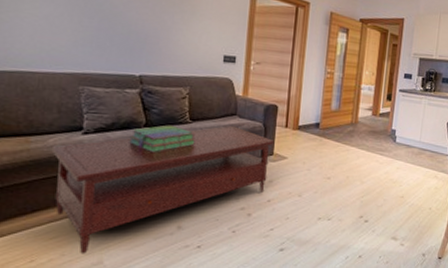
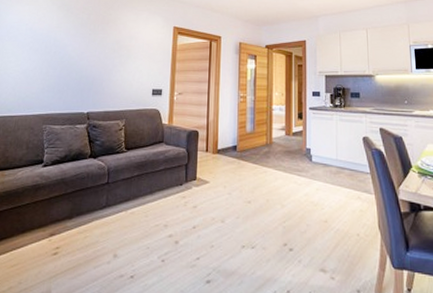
coffee table: present [51,126,275,254] -> none [18,153,197,283]
stack of books: present [129,125,196,152] -> none [77,155,130,181]

